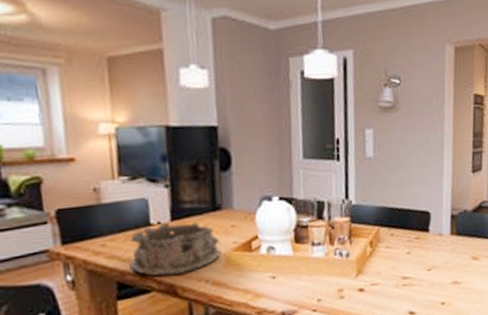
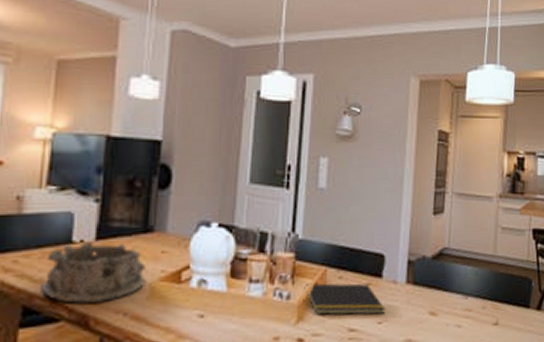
notepad: none [360,238,434,268] -> present [304,283,386,315]

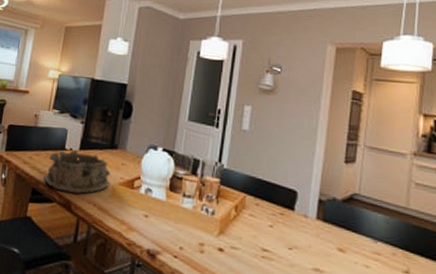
notepad: present [304,283,386,315] -> none [226,205,296,242]

